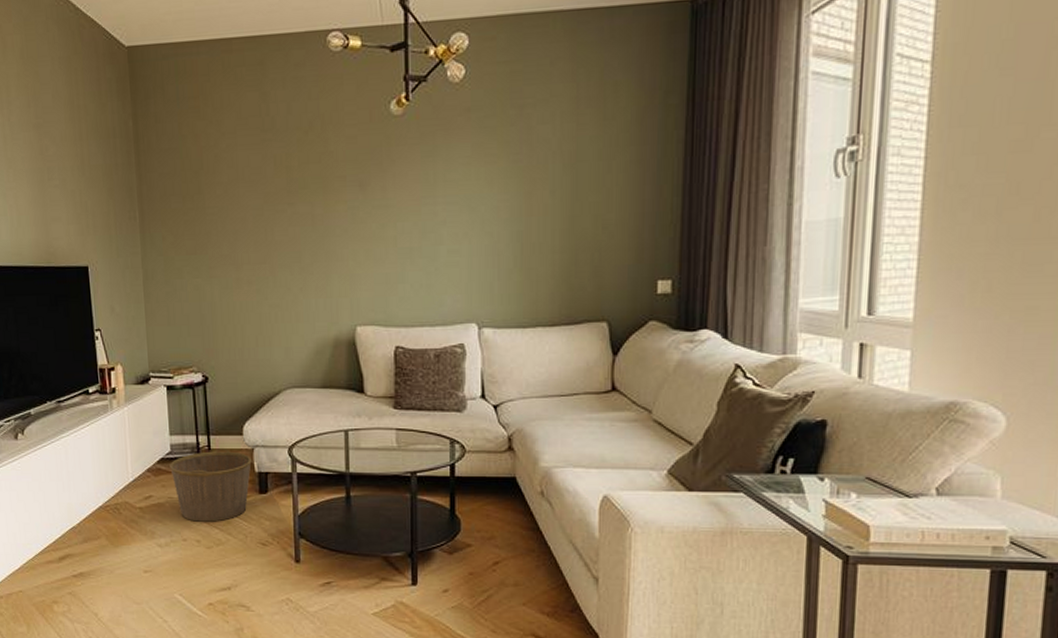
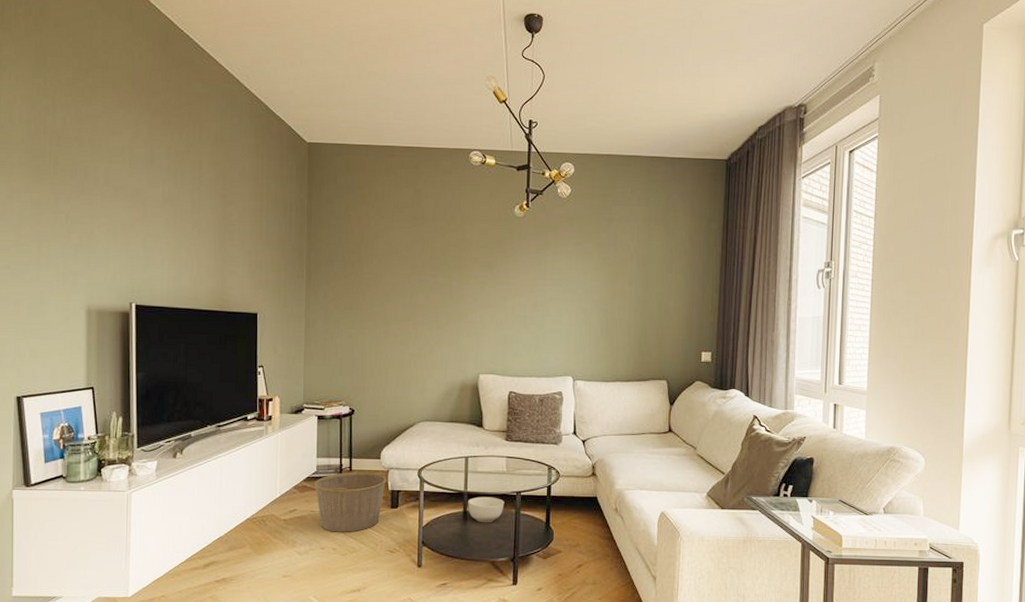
bowl: none [350,478,397,511] -> present [467,496,505,523]

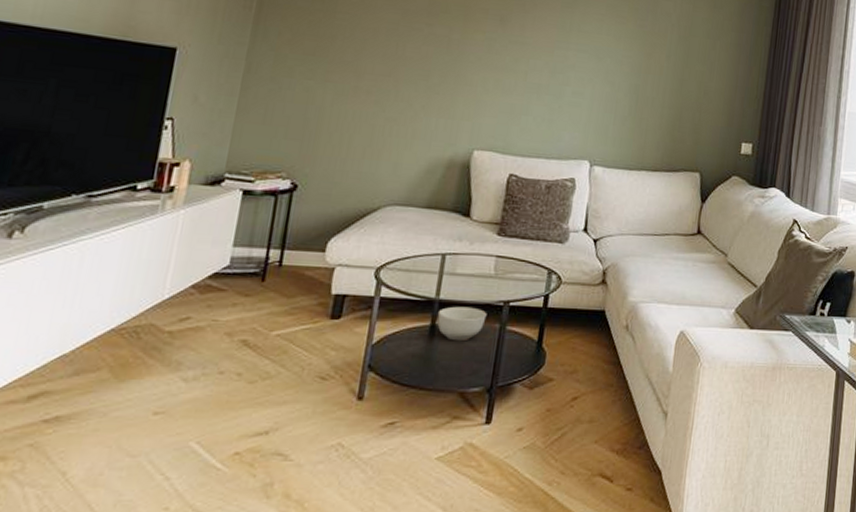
basket: present [315,468,386,532] -> none [223,264,330,351]

